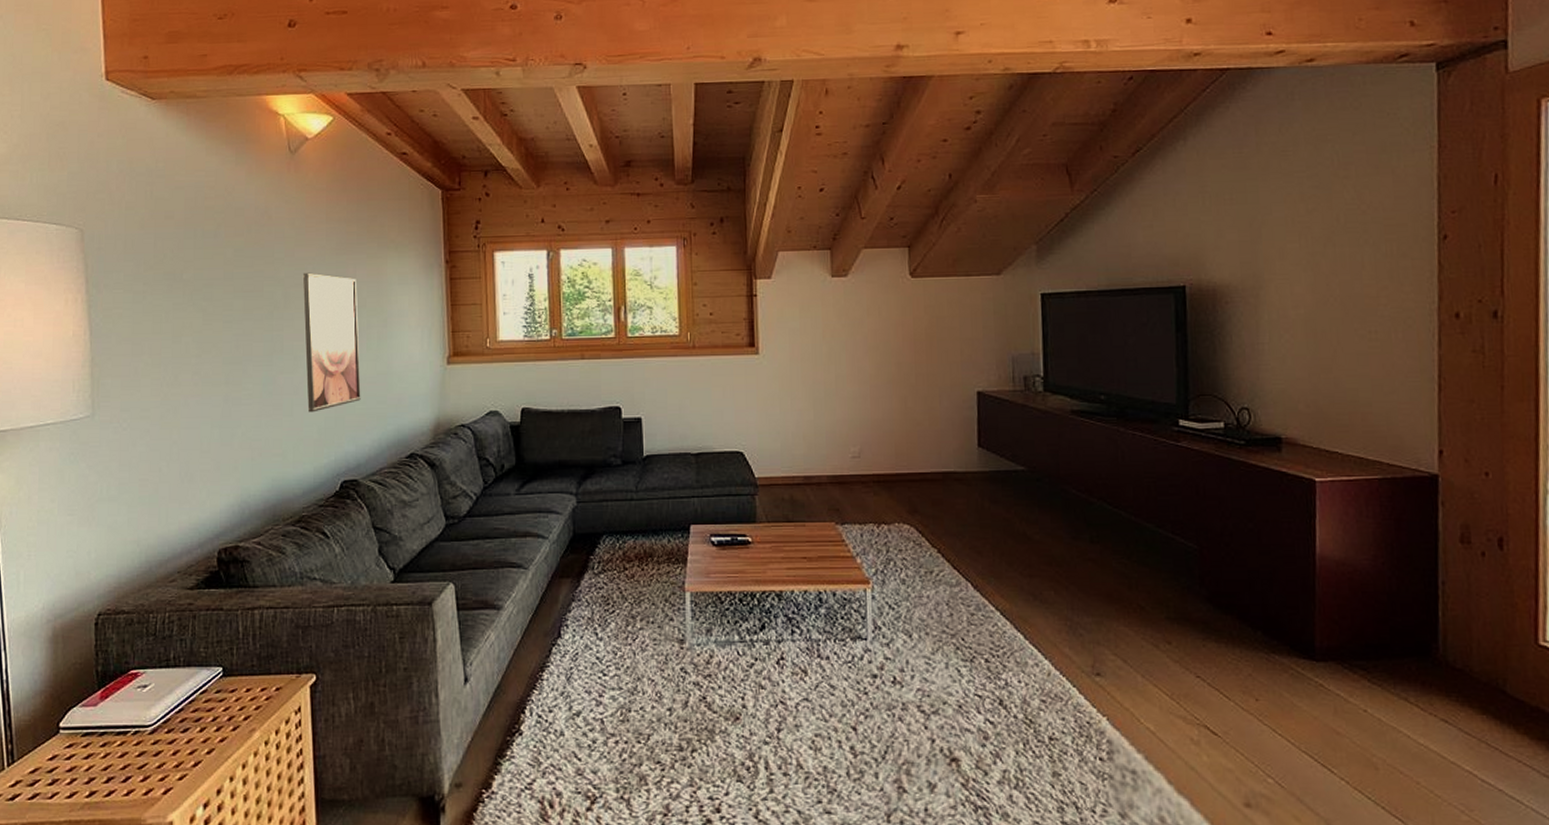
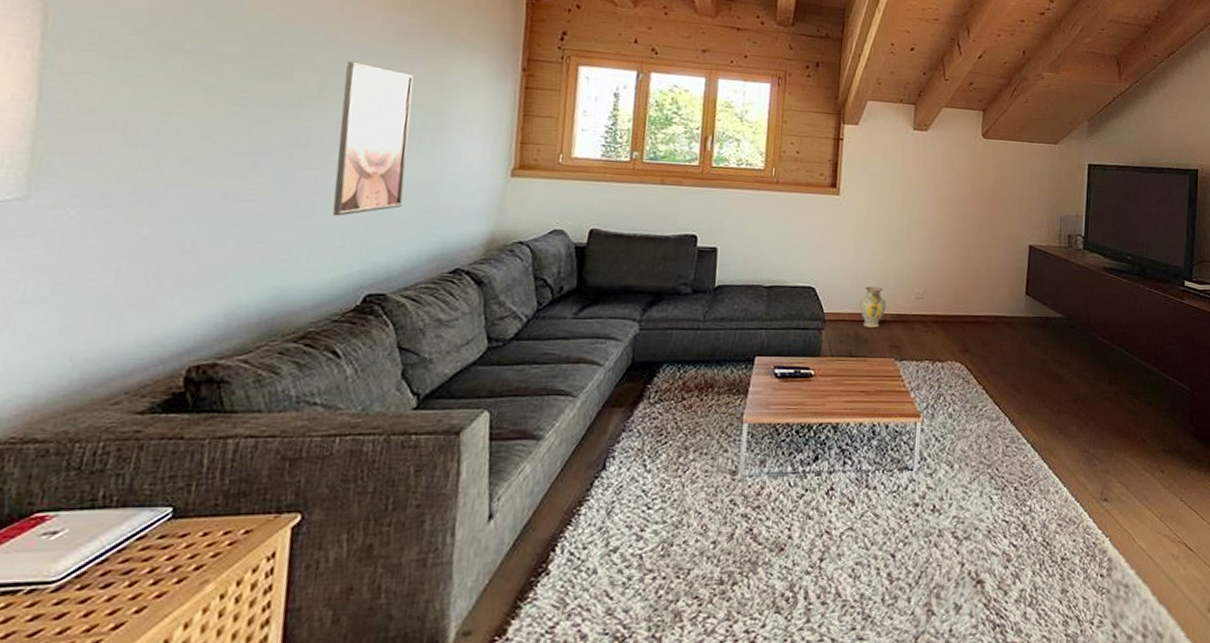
ceramic jug: none [792,447,821,491] -> present [860,286,887,328]

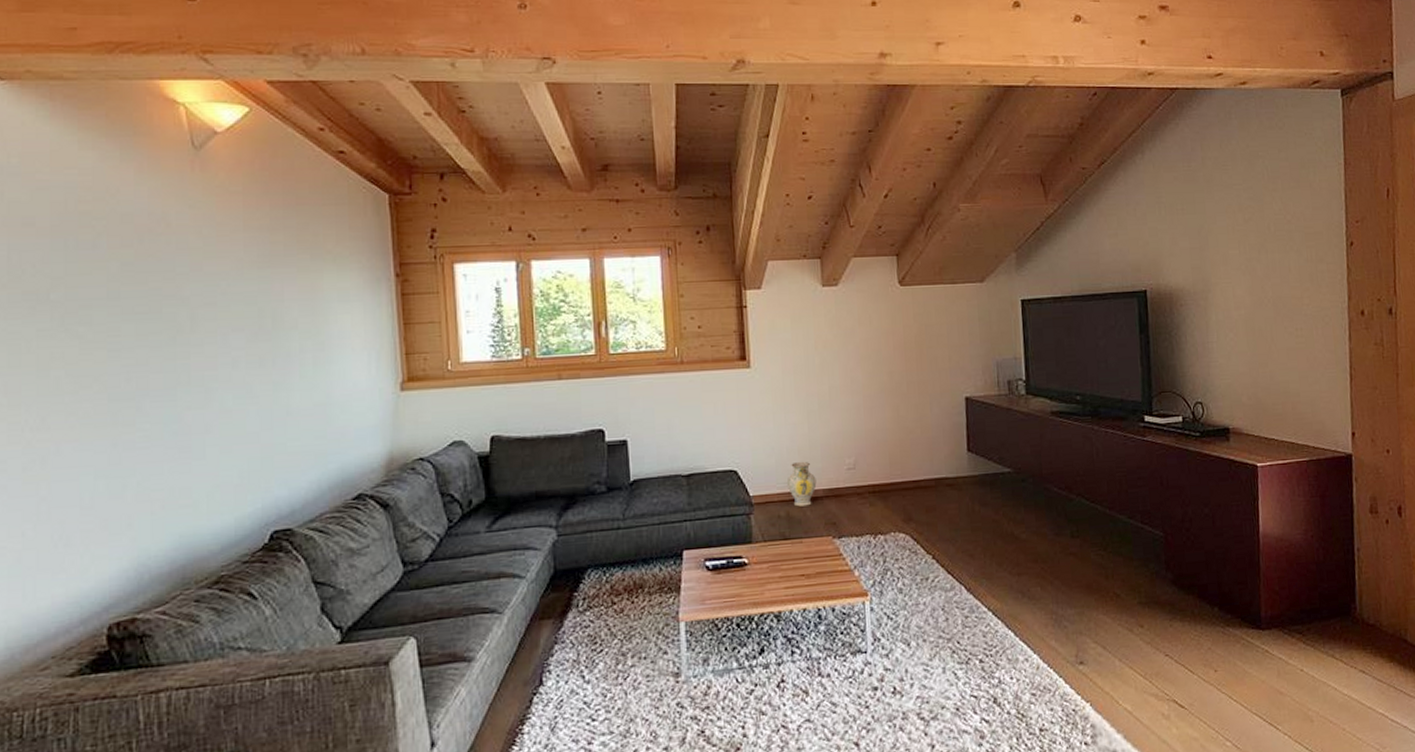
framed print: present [332,61,413,216] -> none [214,289,294,454]

